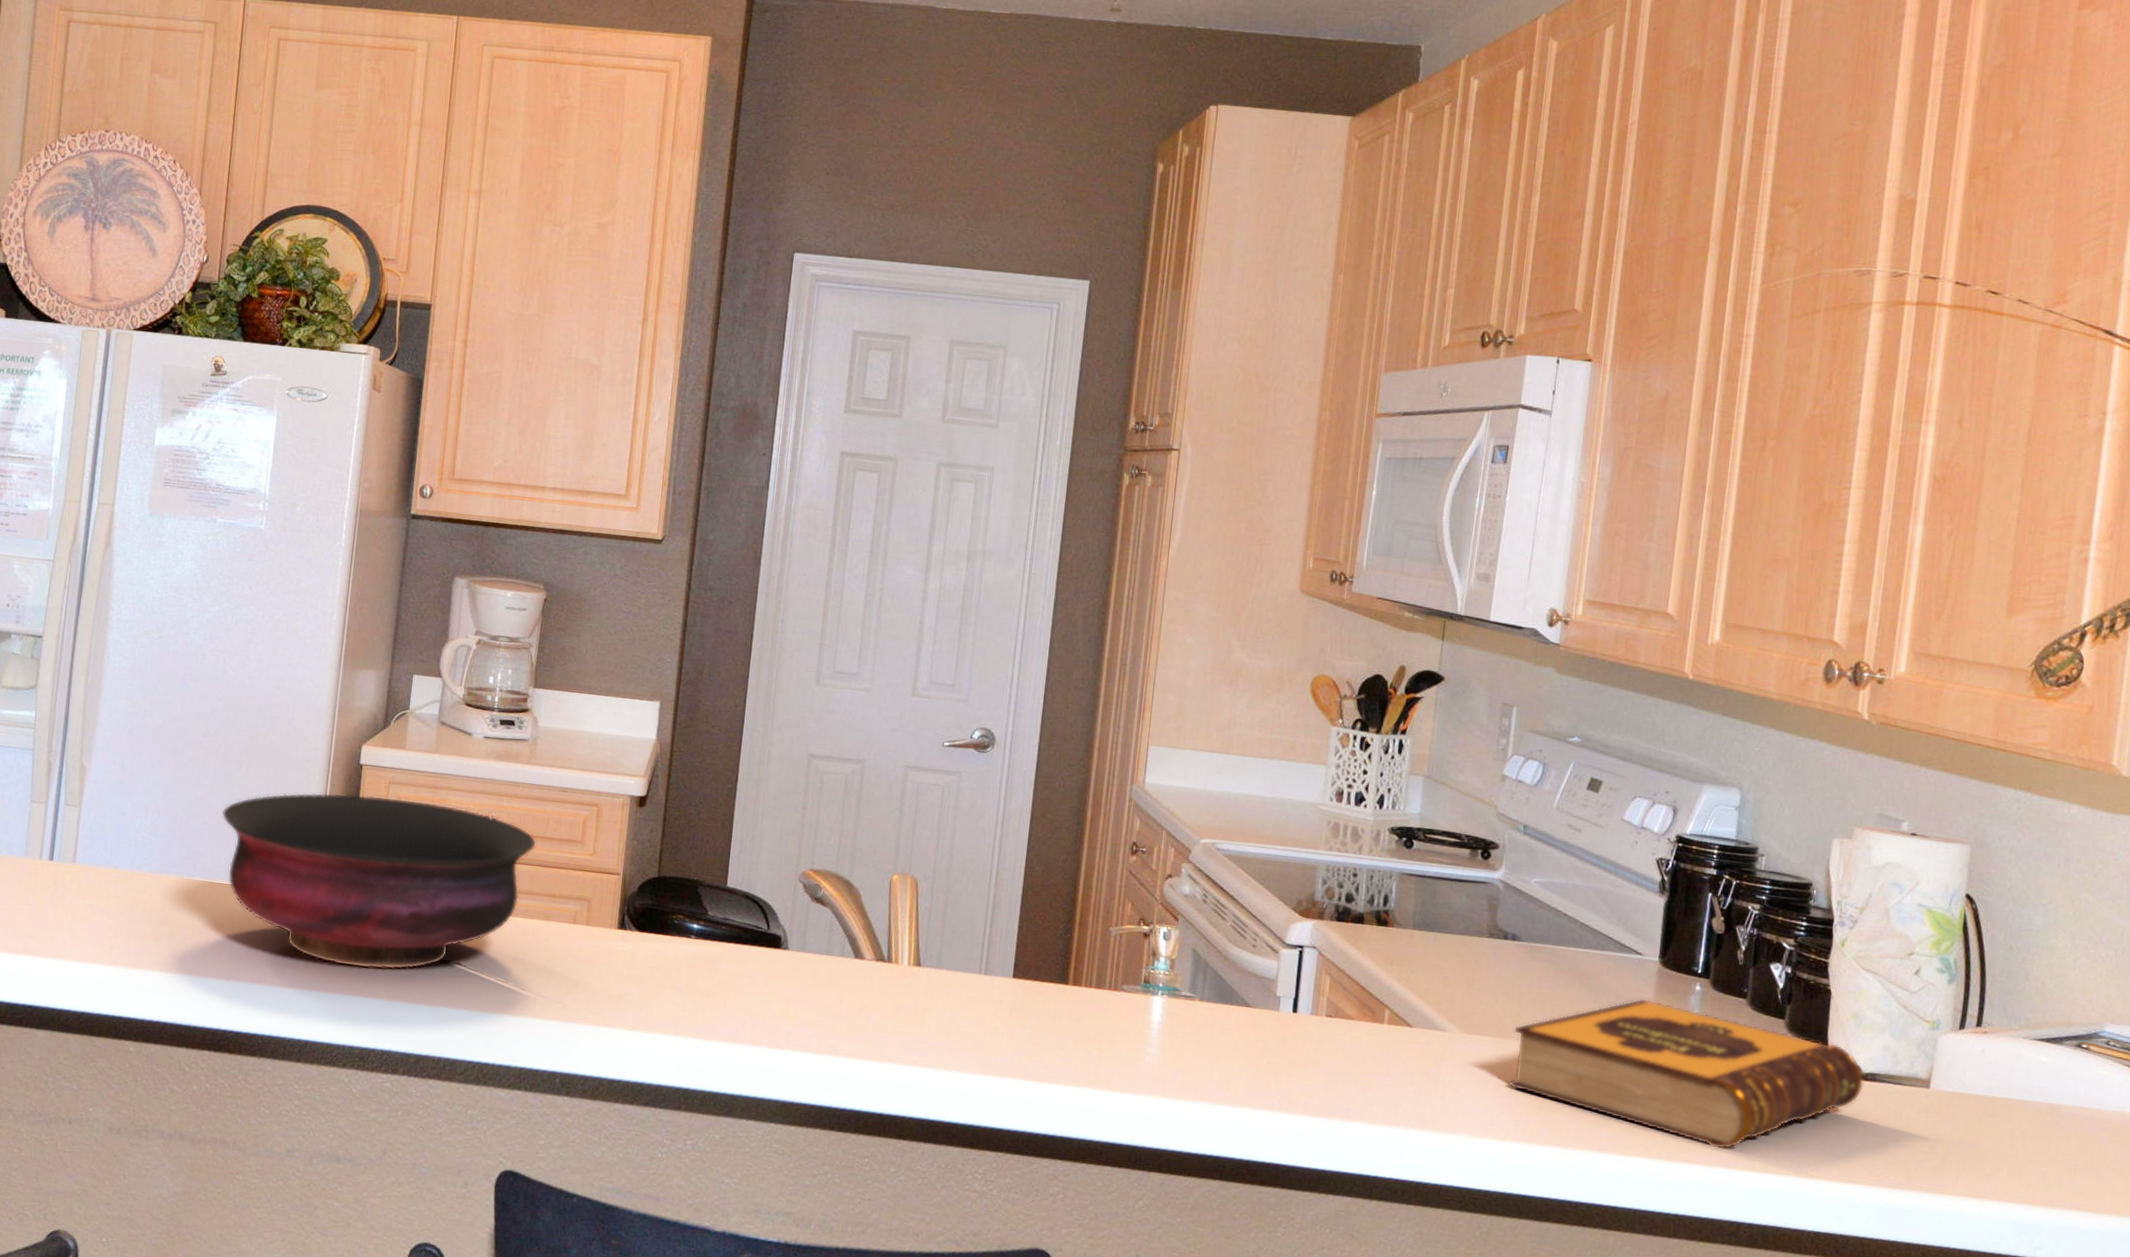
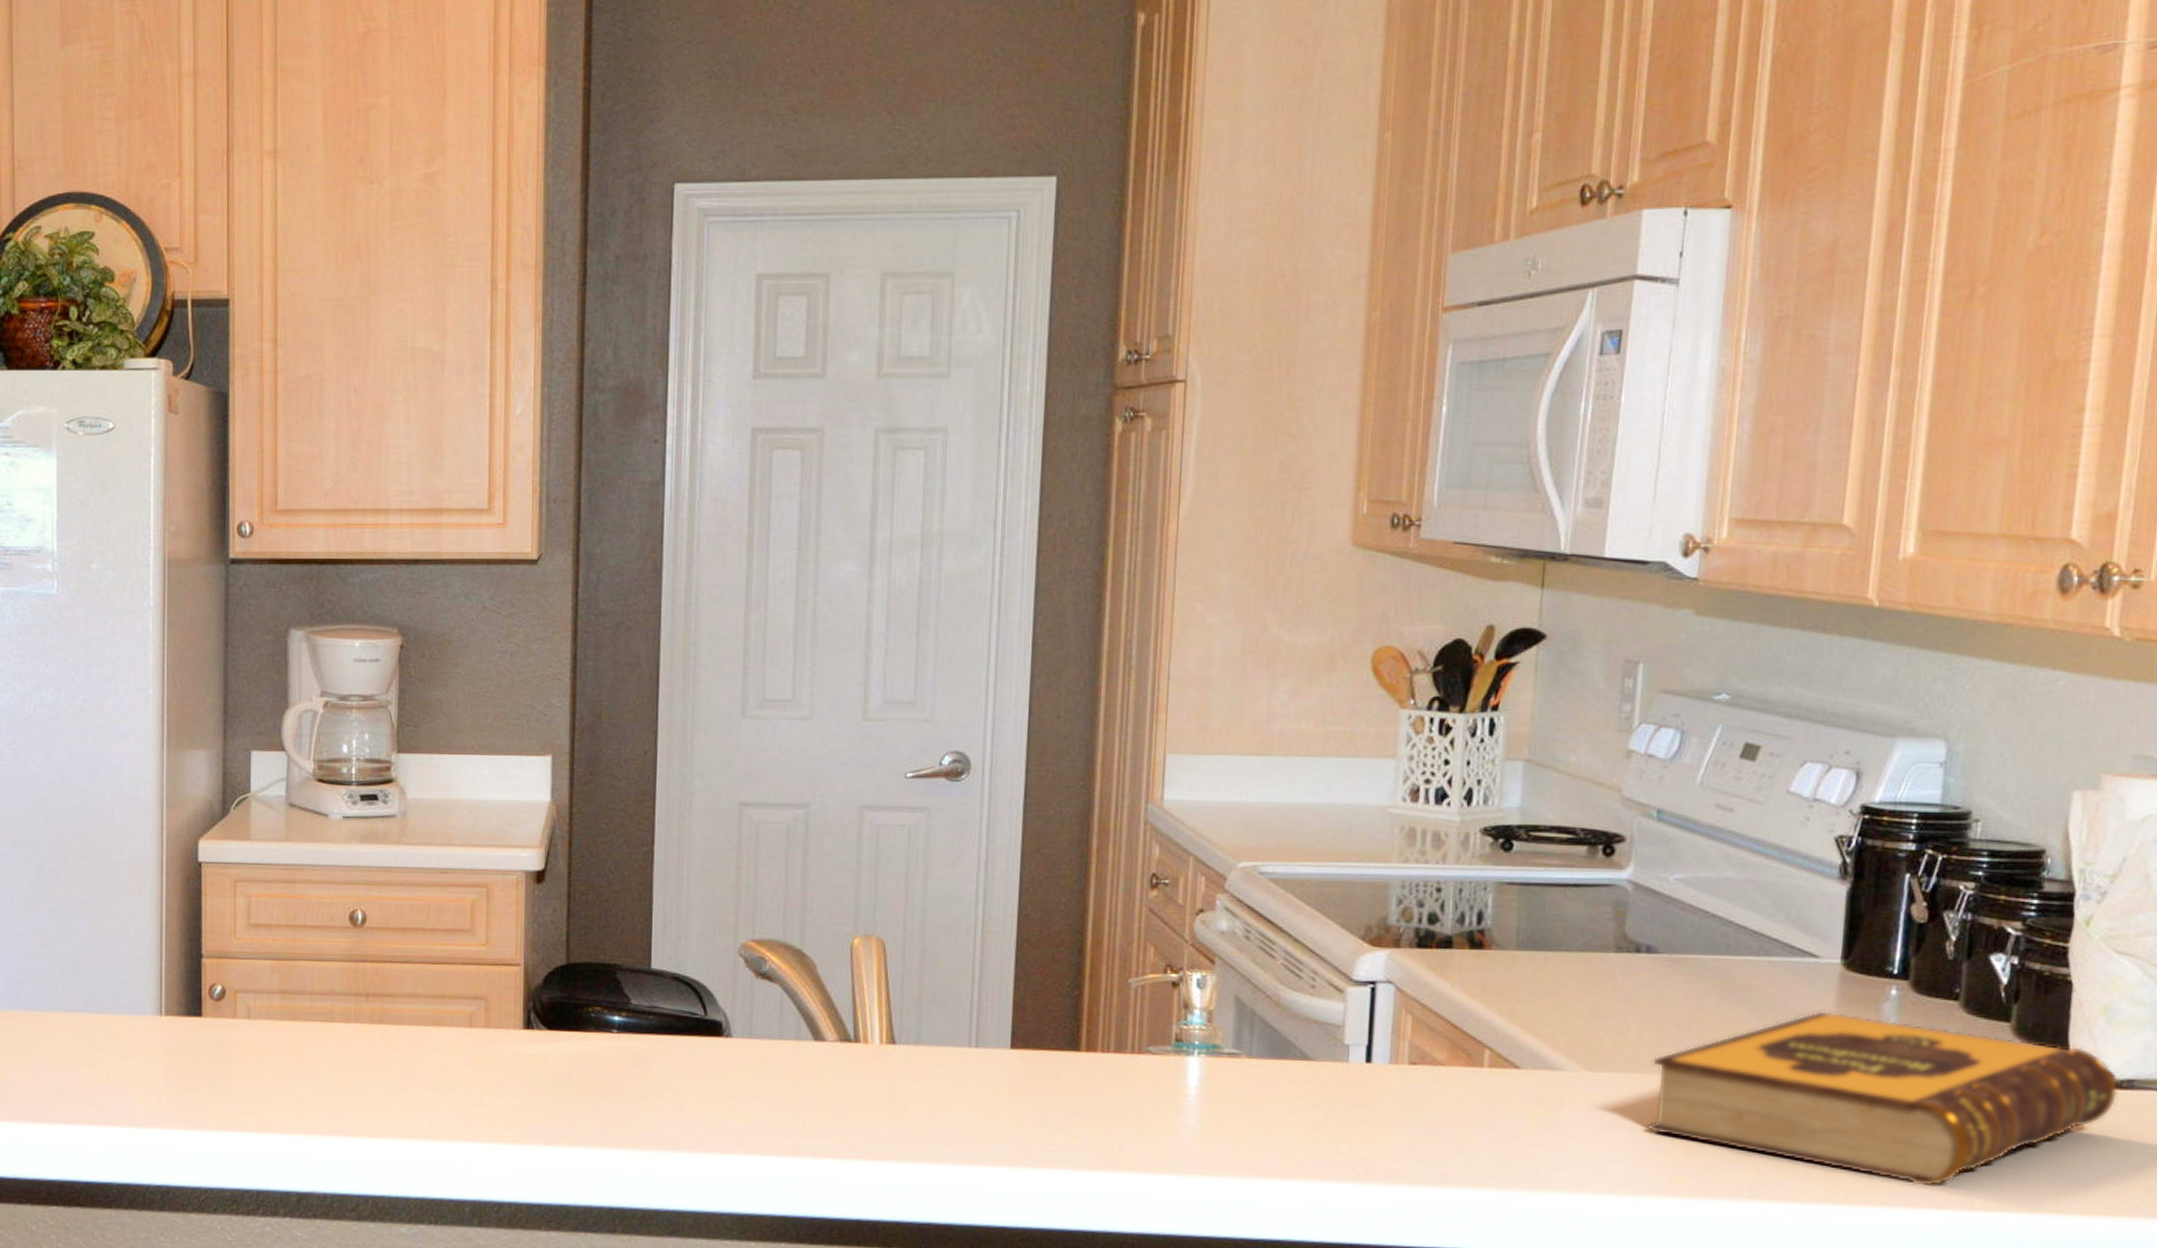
bowl: present [221,792,537,970] -> none [42,897,417,1099]

